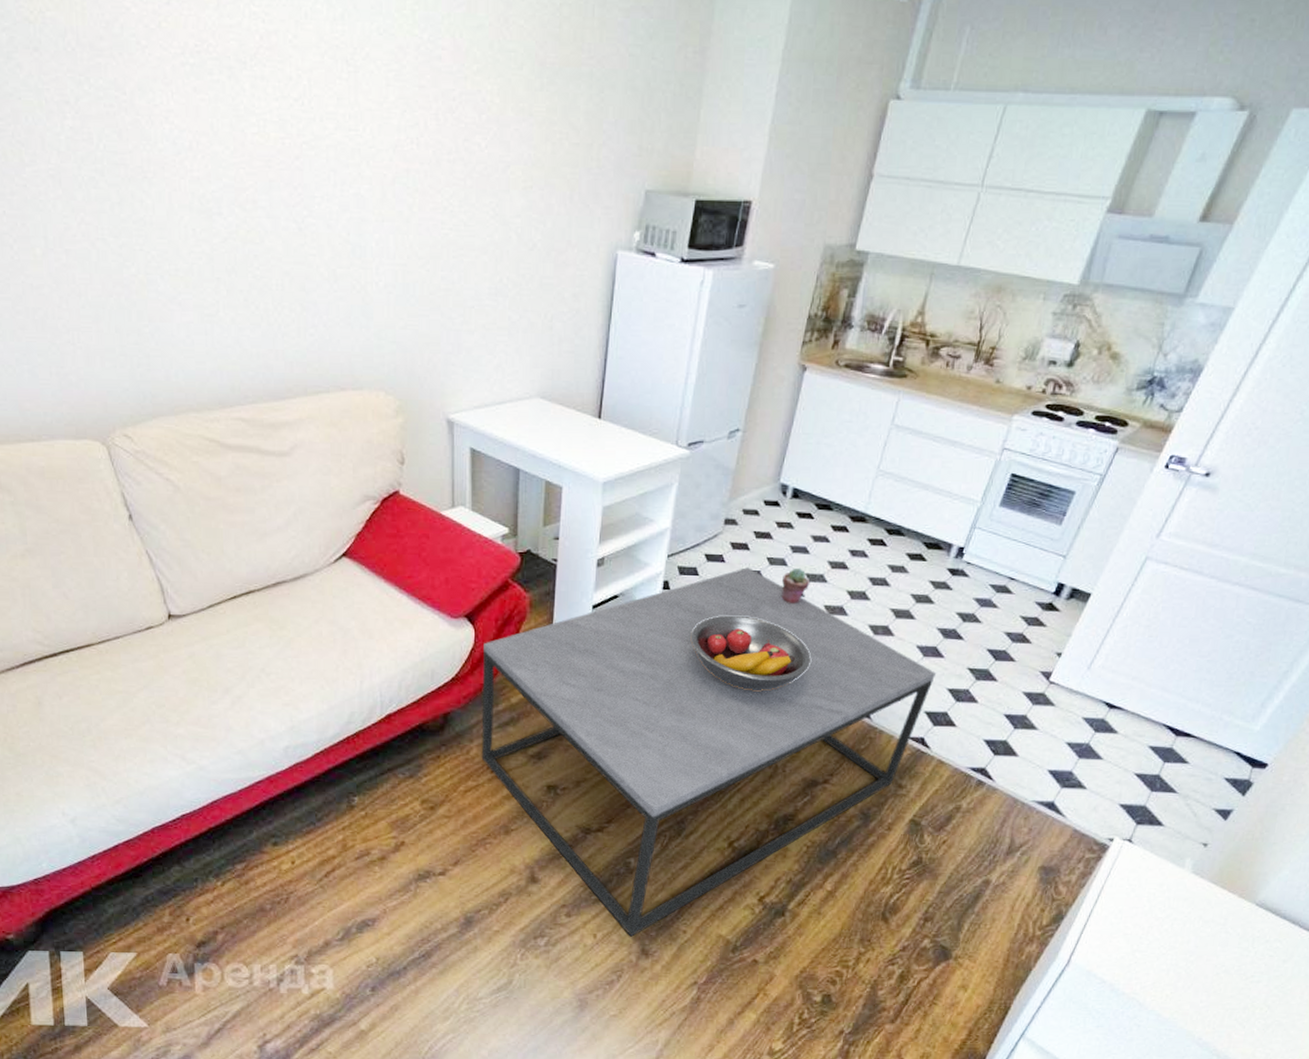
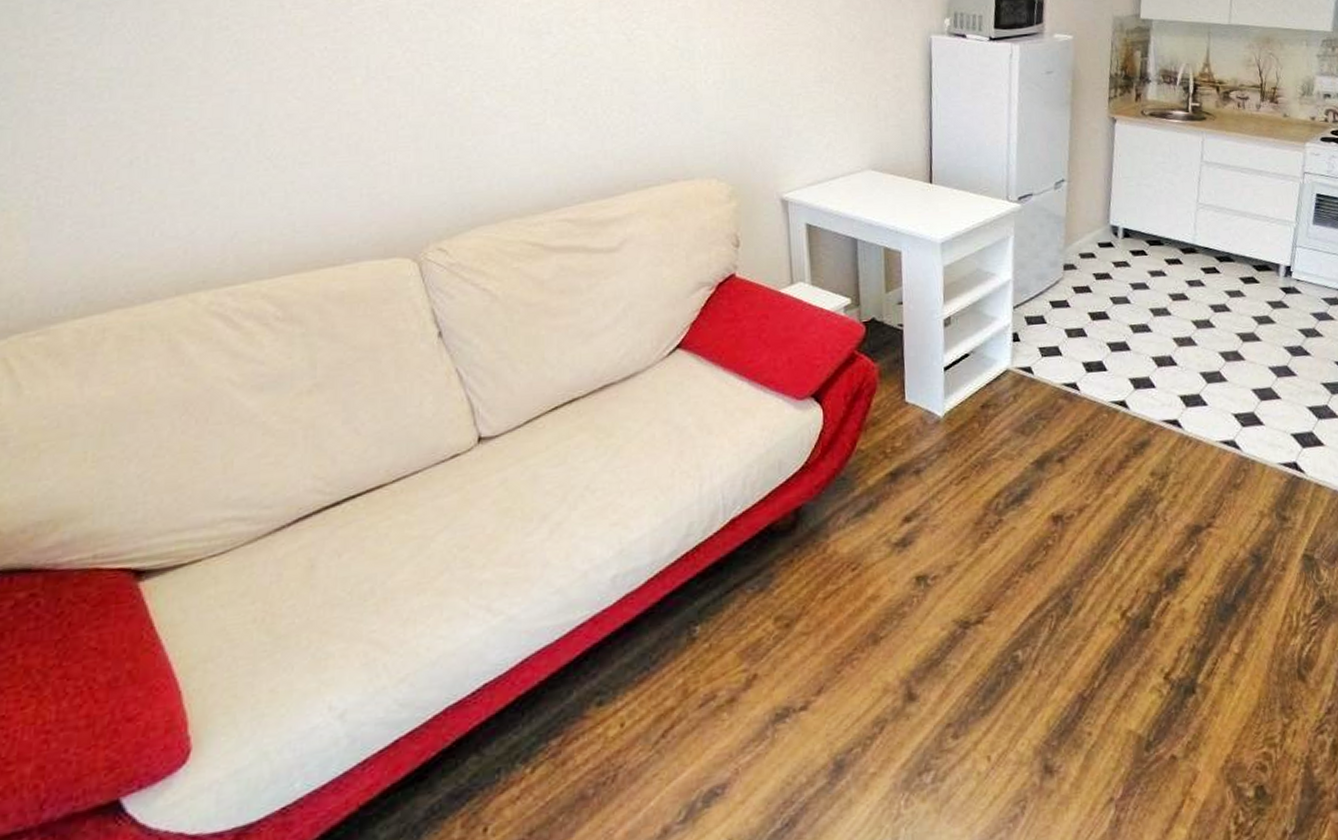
coffee table: present [481,567,937,937] -> none [833,309,1294,752]
fruit bowl: present [690,615,811,690] -> none [1047,358,1171,436]
potted succulent: present [781,567,810,604] -> none [1127,303,1156,341]

